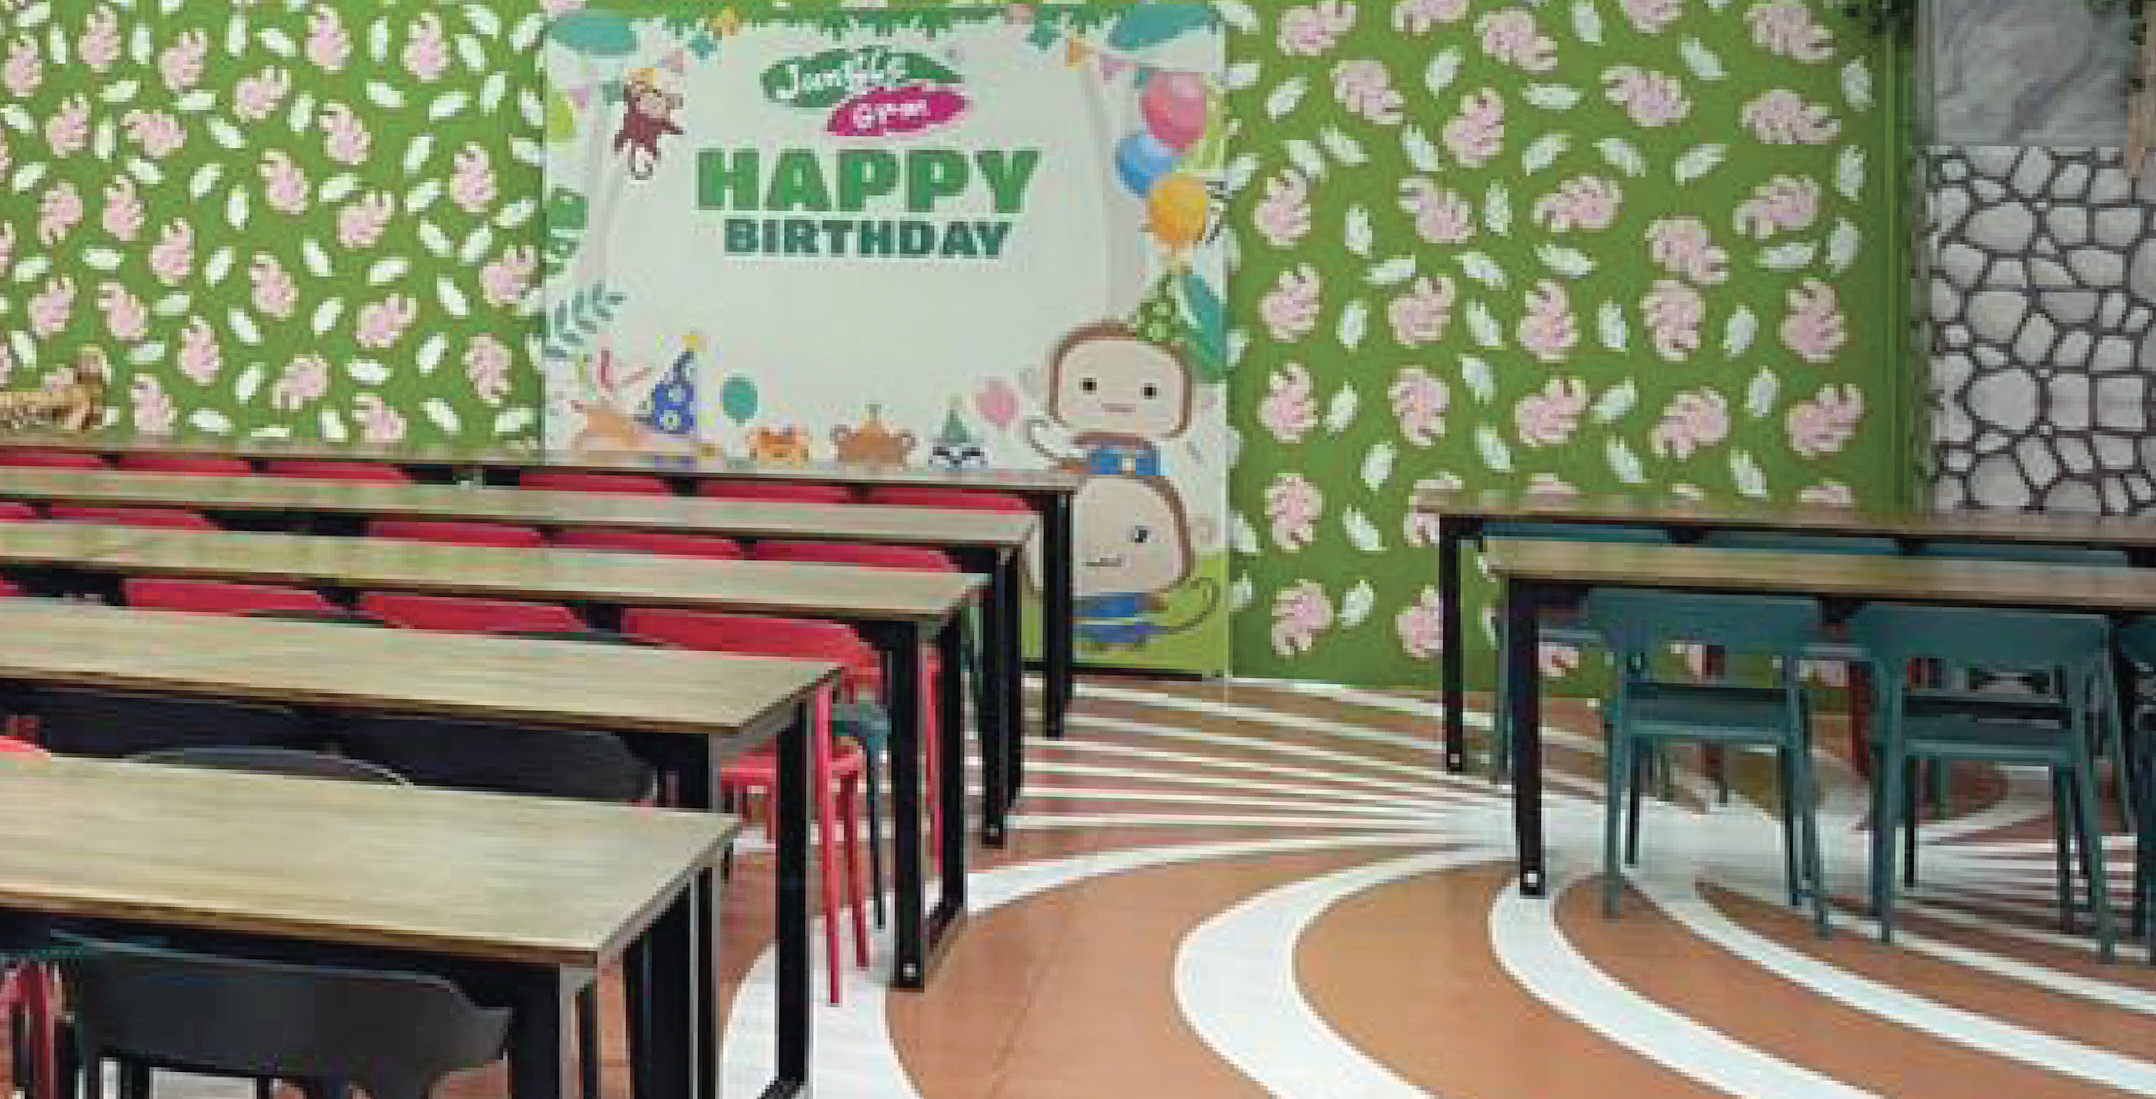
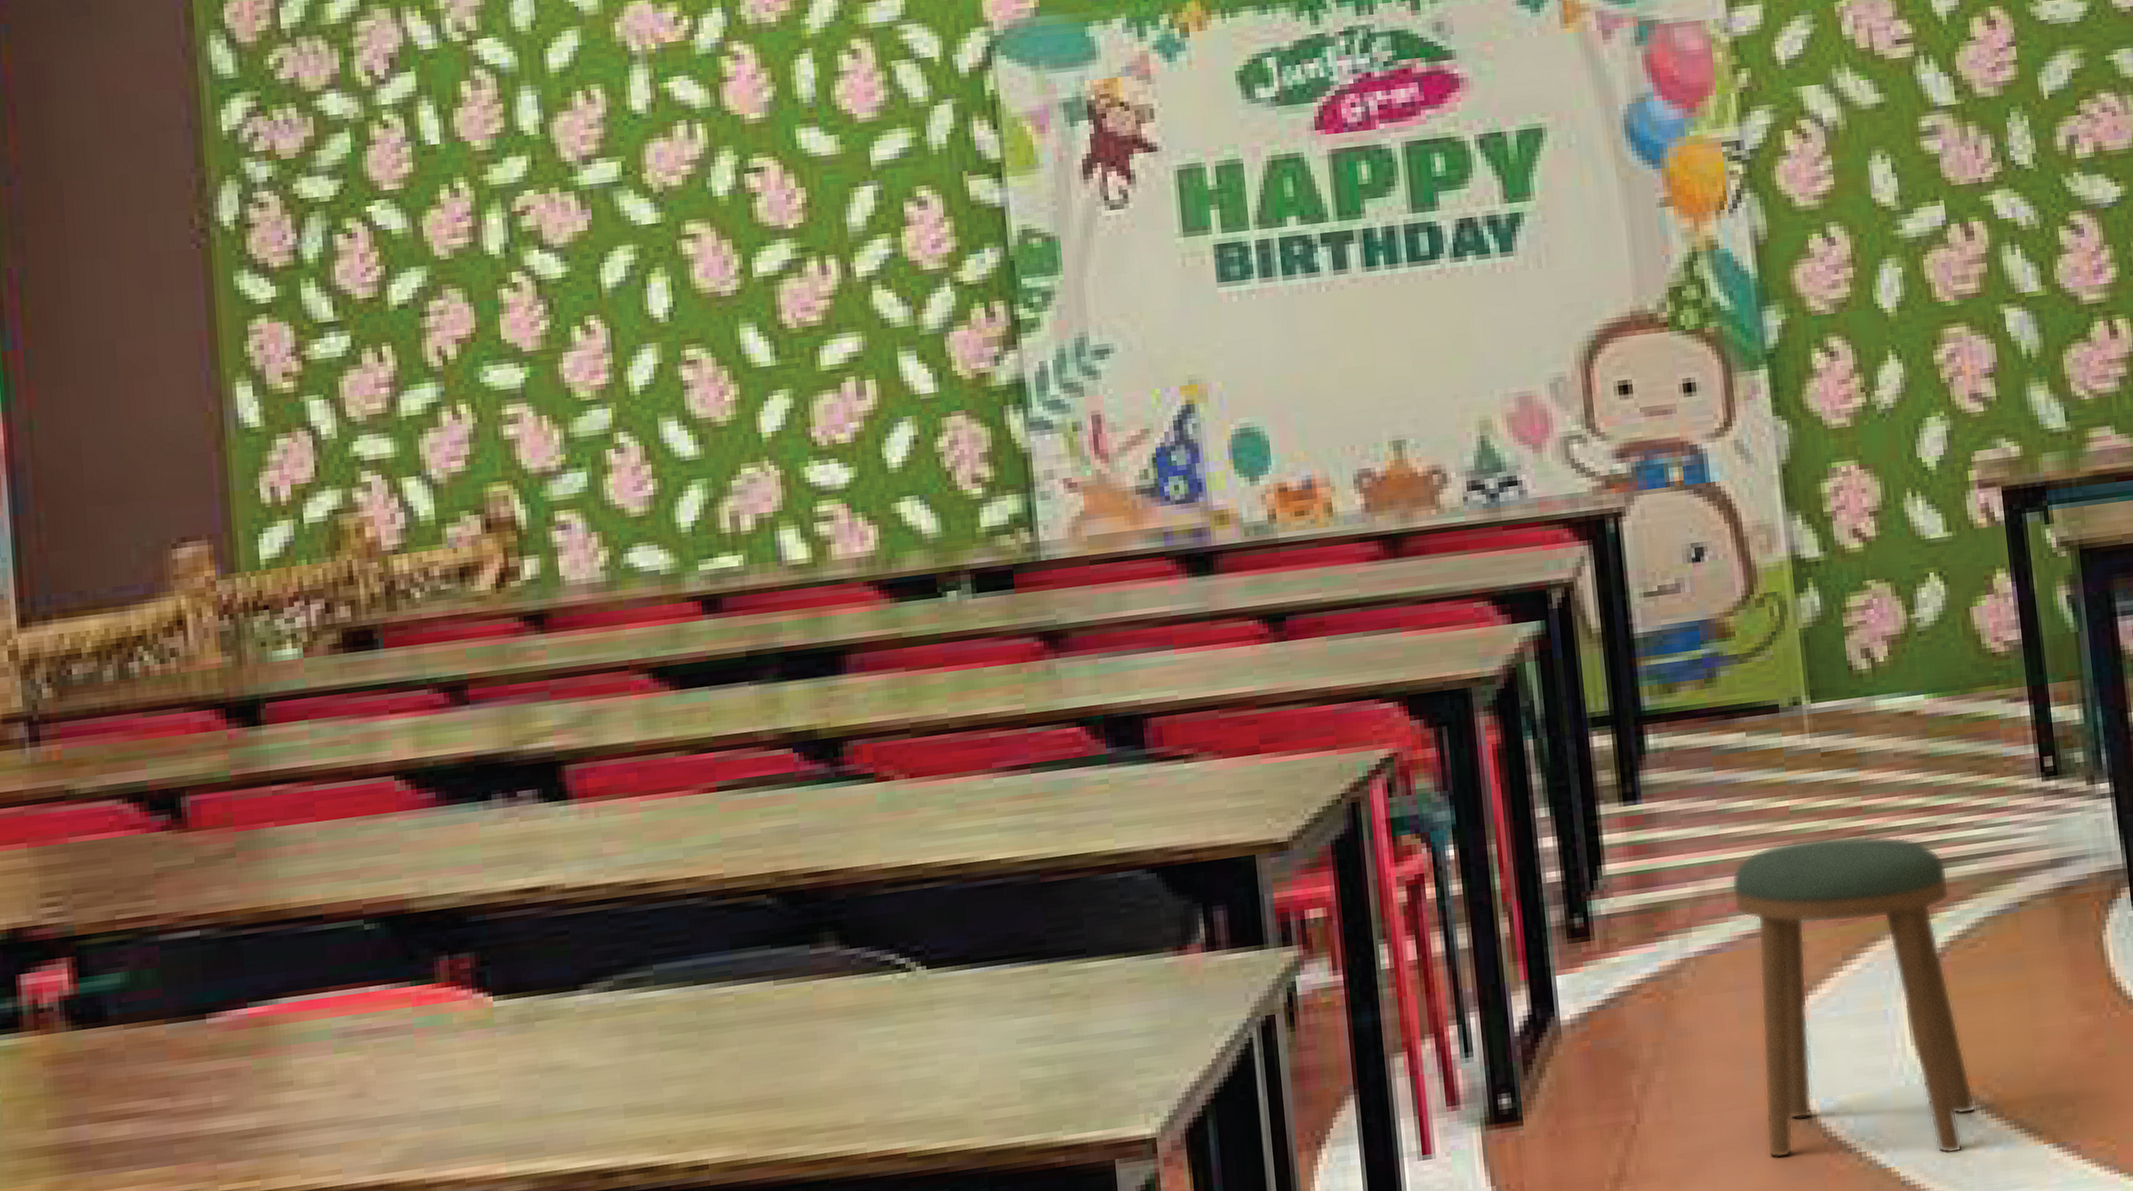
stool: none [1138,792,1347,1080] -> present [1731,835,1976,1159]

